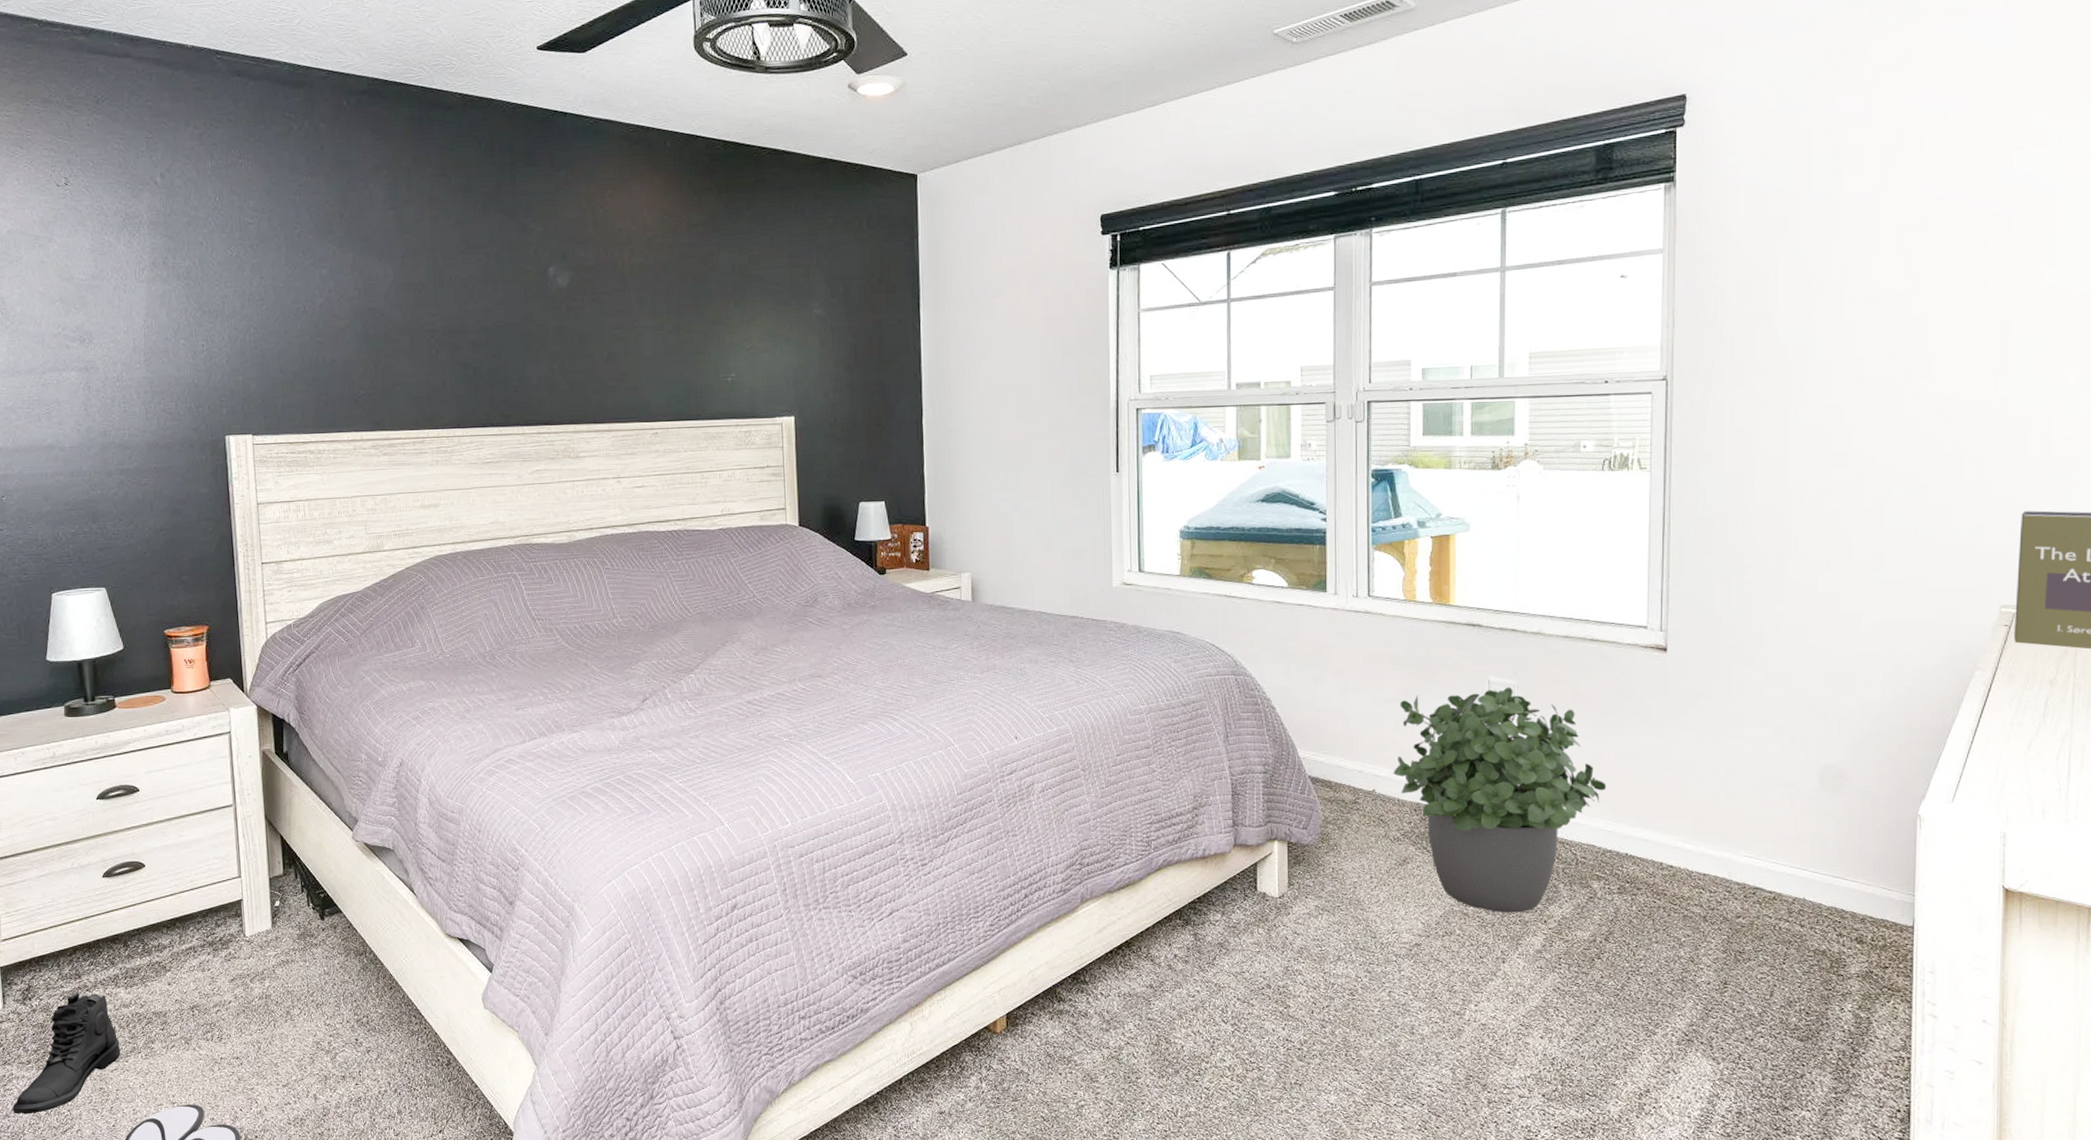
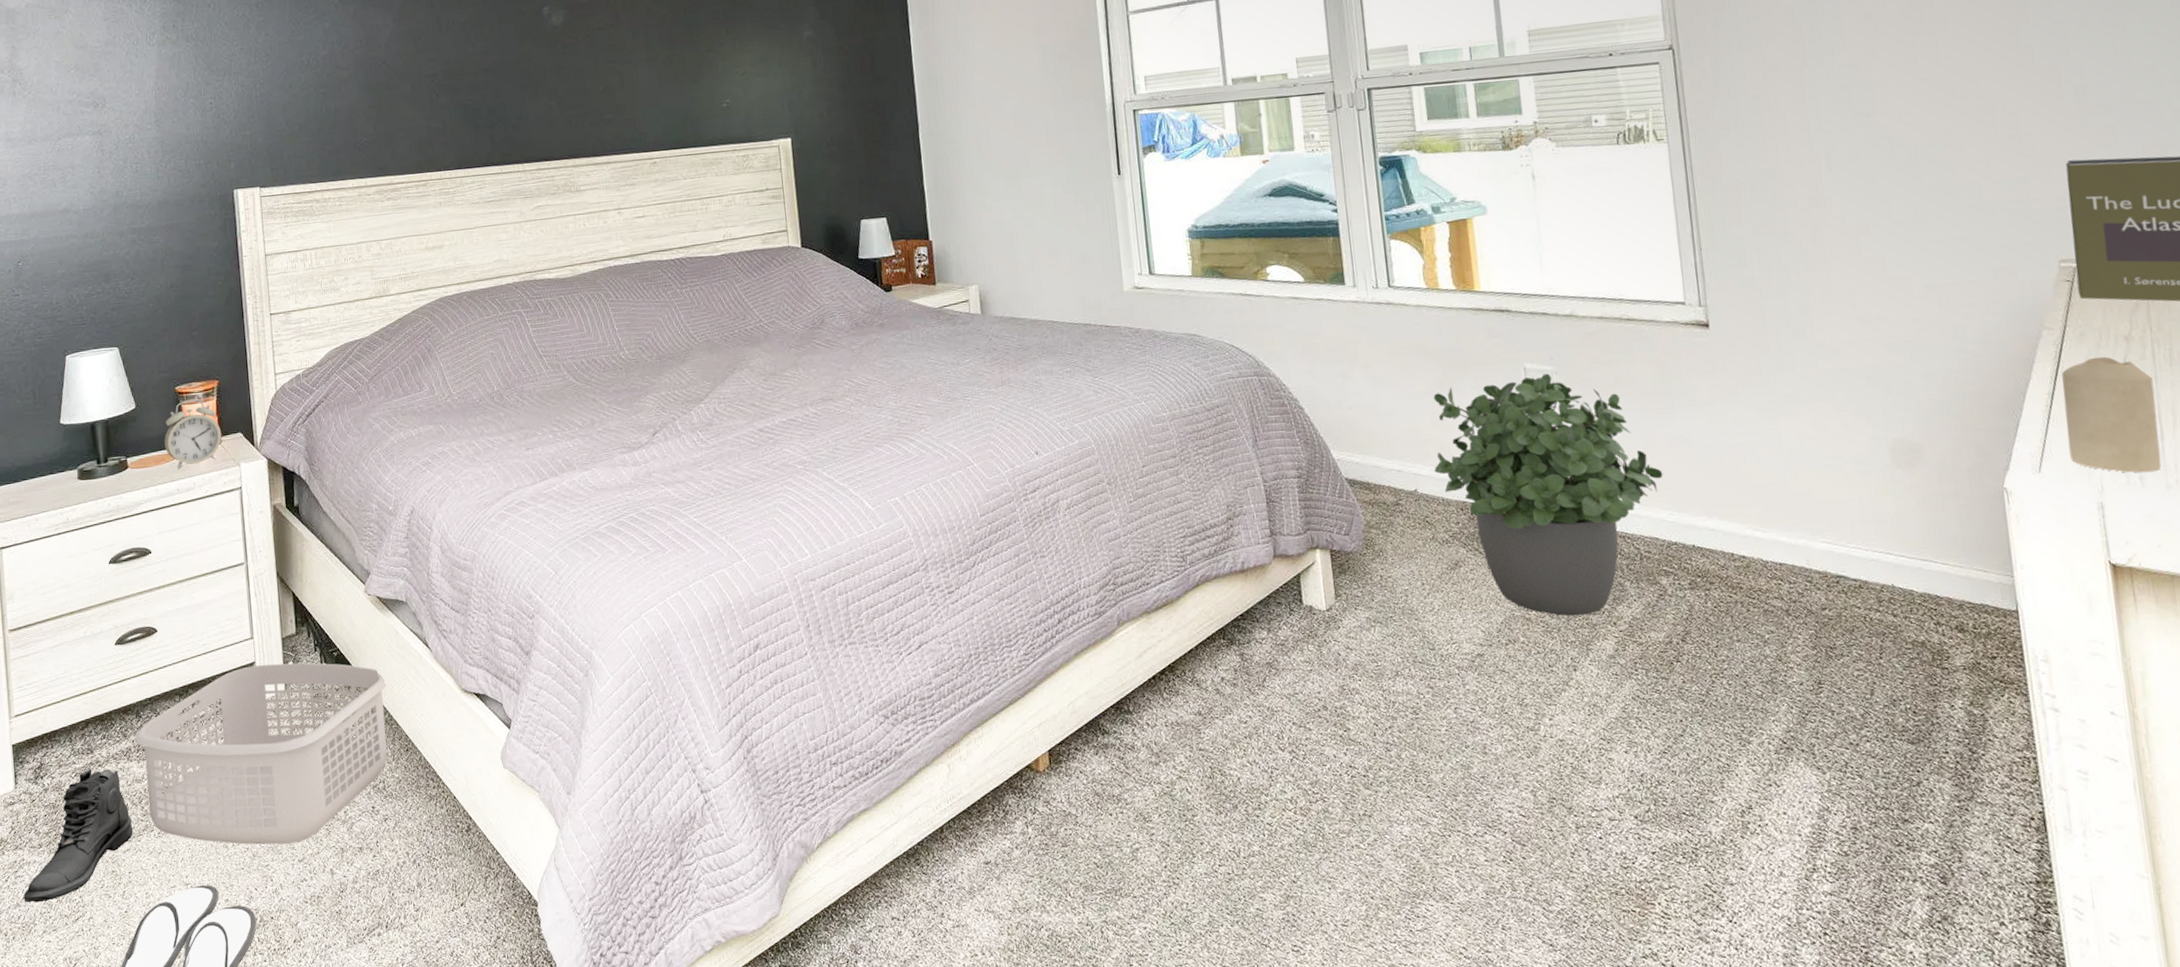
clothes hamper: none [122,902,374,1070] -> present [134,662,388,845]
alarm clock: none [152,643,212,711] -> present [164,399,222,469]
candle: none [1983,698,2069,807] -> present [2061,356,2162,473]

